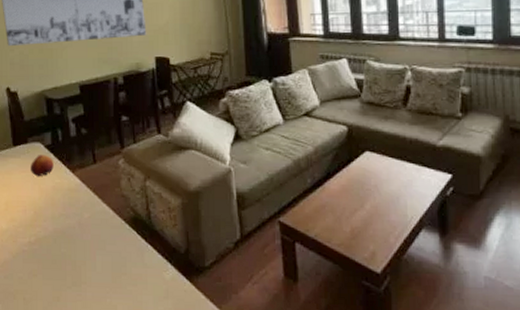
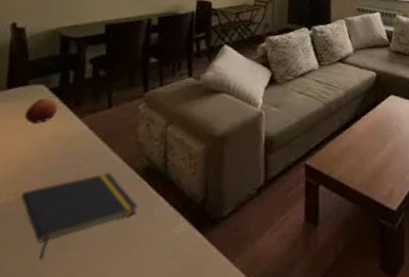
notepad: none [39,221,132,290] -> present [20,172,138,259]

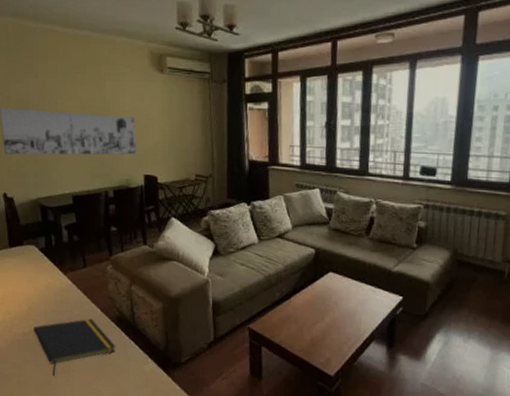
fruit: present [24,99,58,124] -> none [24,257,47,277]

